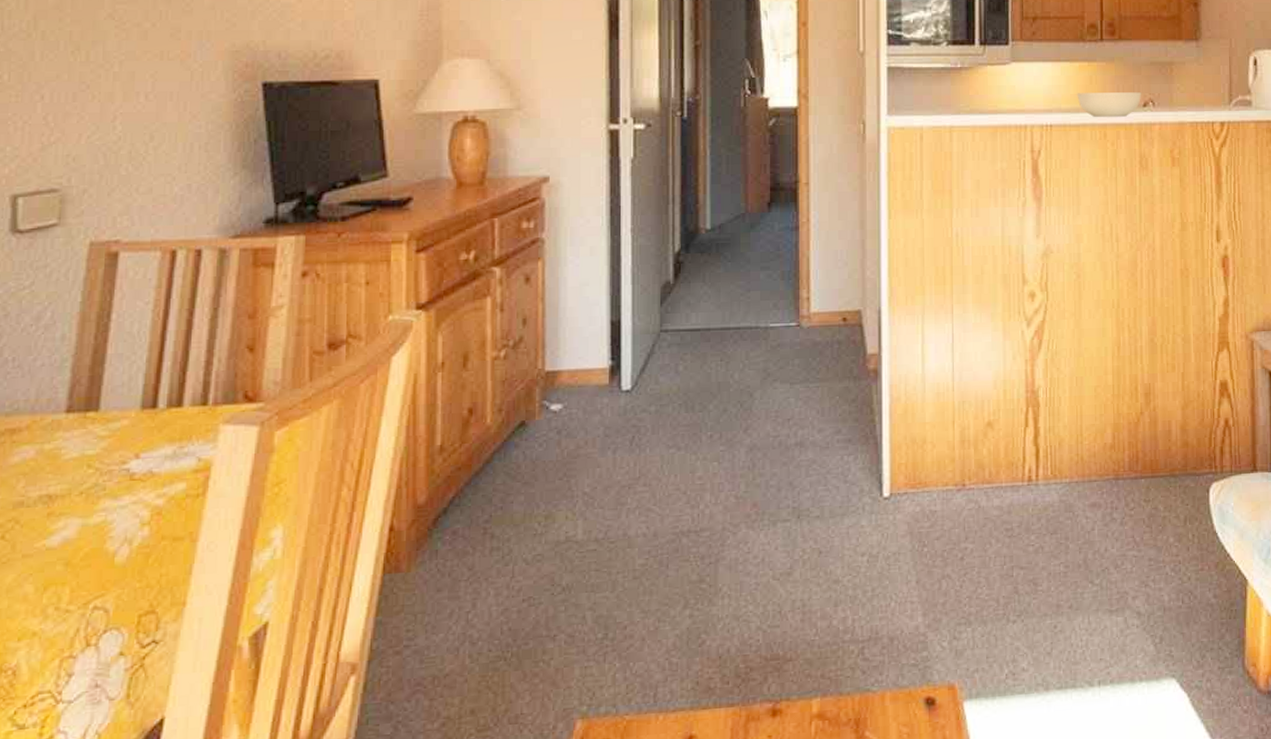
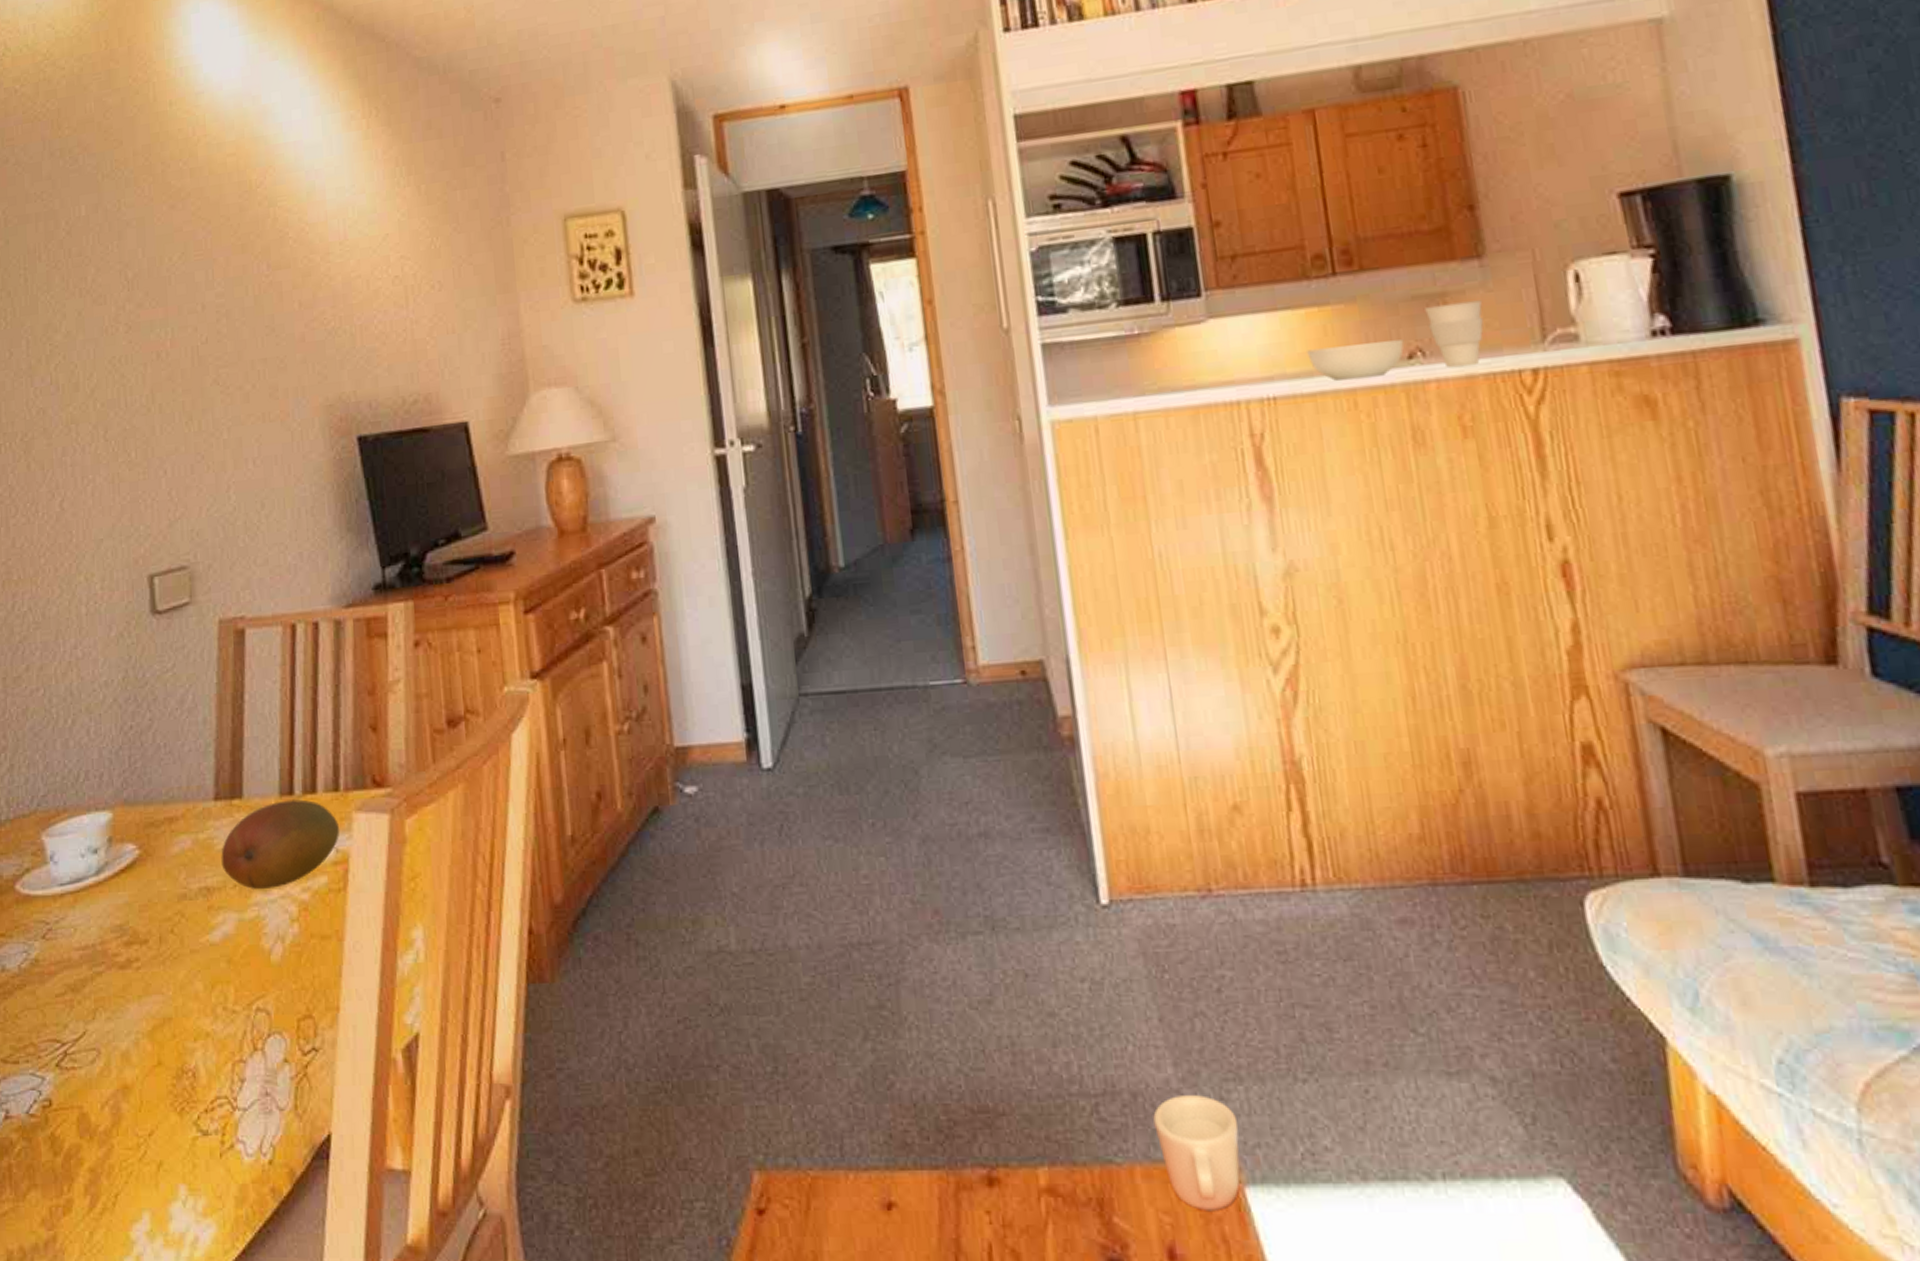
fruit: none [68,412,205,497] -> present [221,799,340,890]
mug: none [904,636,965,721] -> present [1153,1094,1240,1210]
cup: none [1157,70,1195,116] -> present [1423,300,1484,369]

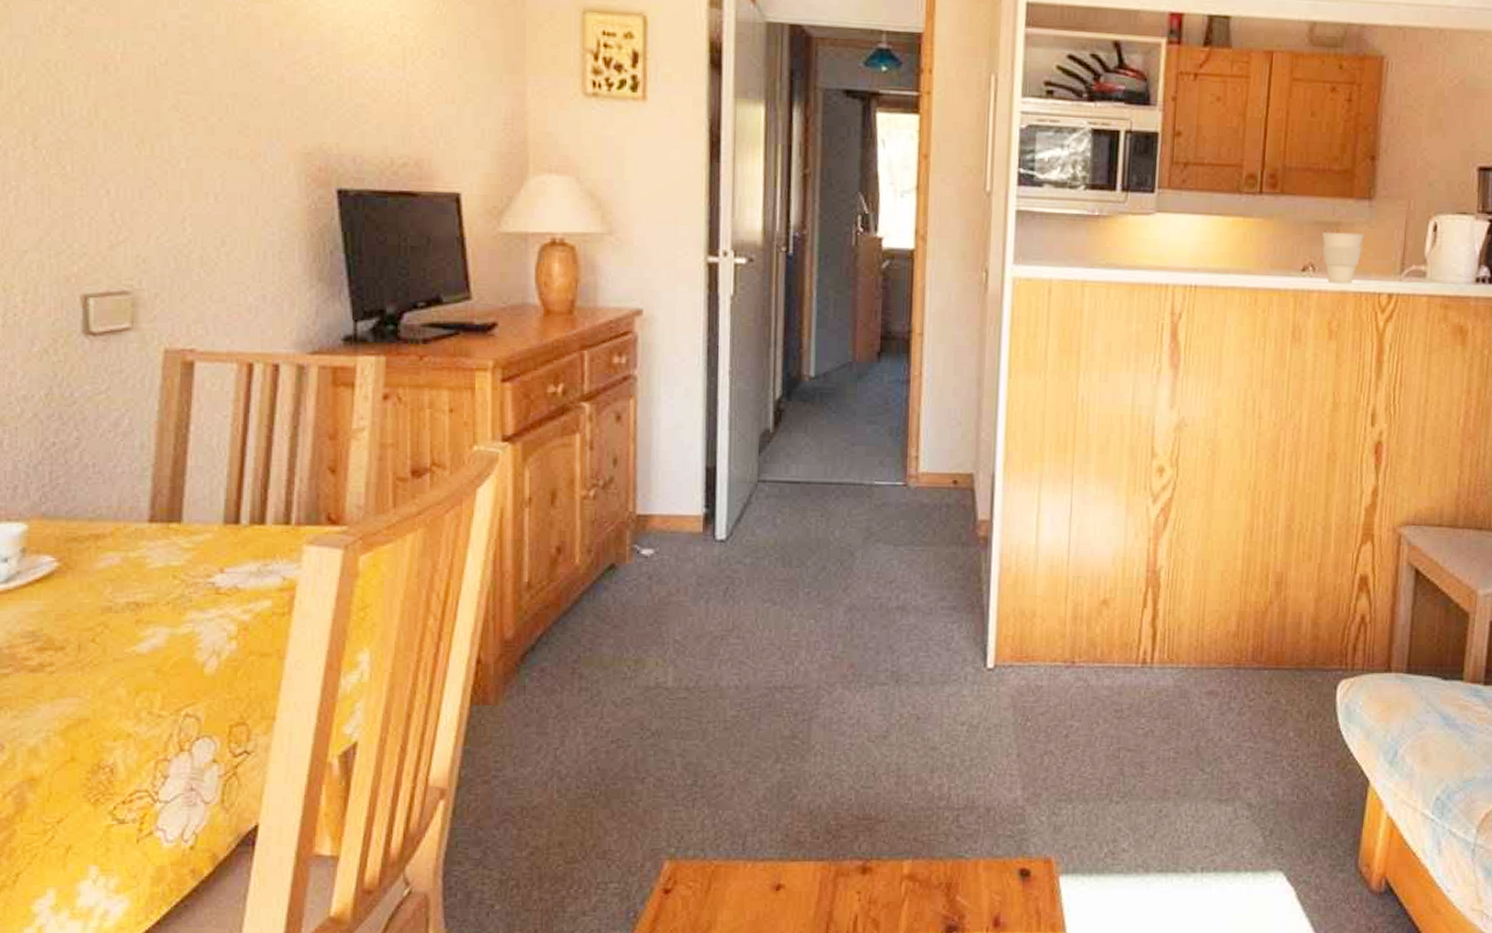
fruit: present [221,799,340,890] -> none [154,528,289,609]
mug: present [1153,1094,1240,1210] -> none [999,810,1063,892]
bowl: present [1307,339,1404,382] -> none [1227,251,1302,282]

